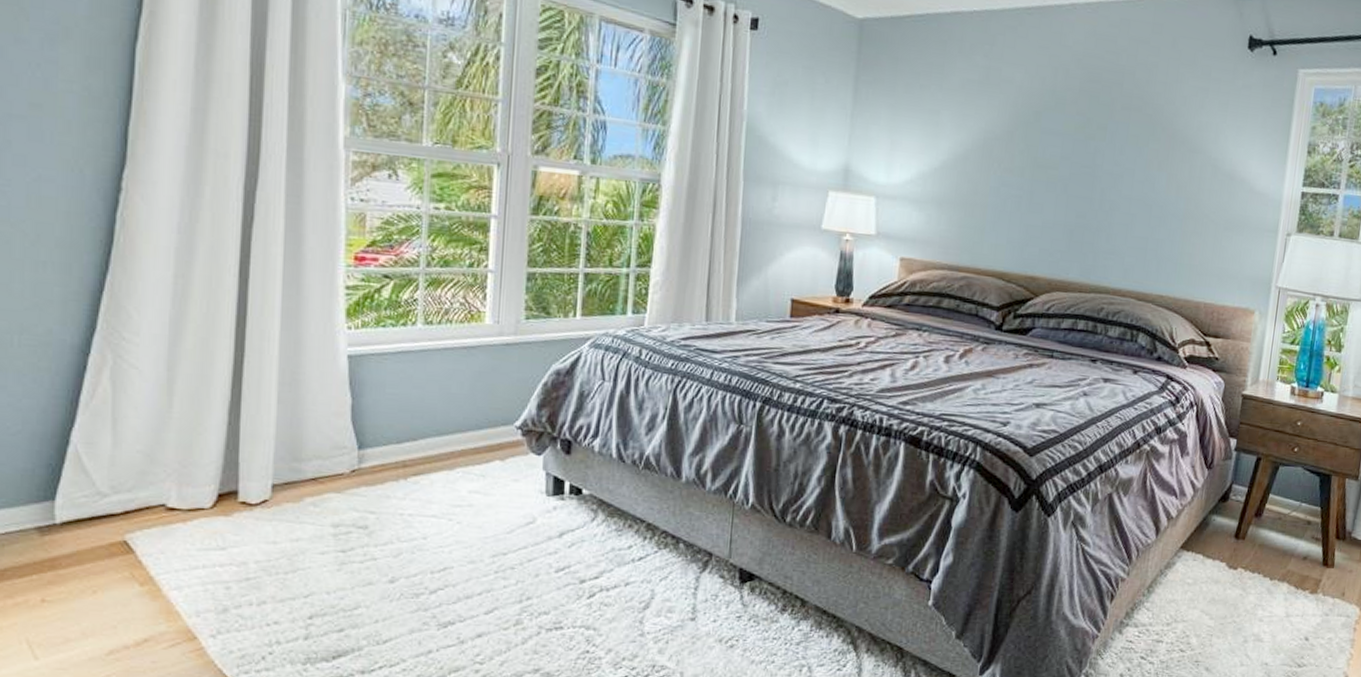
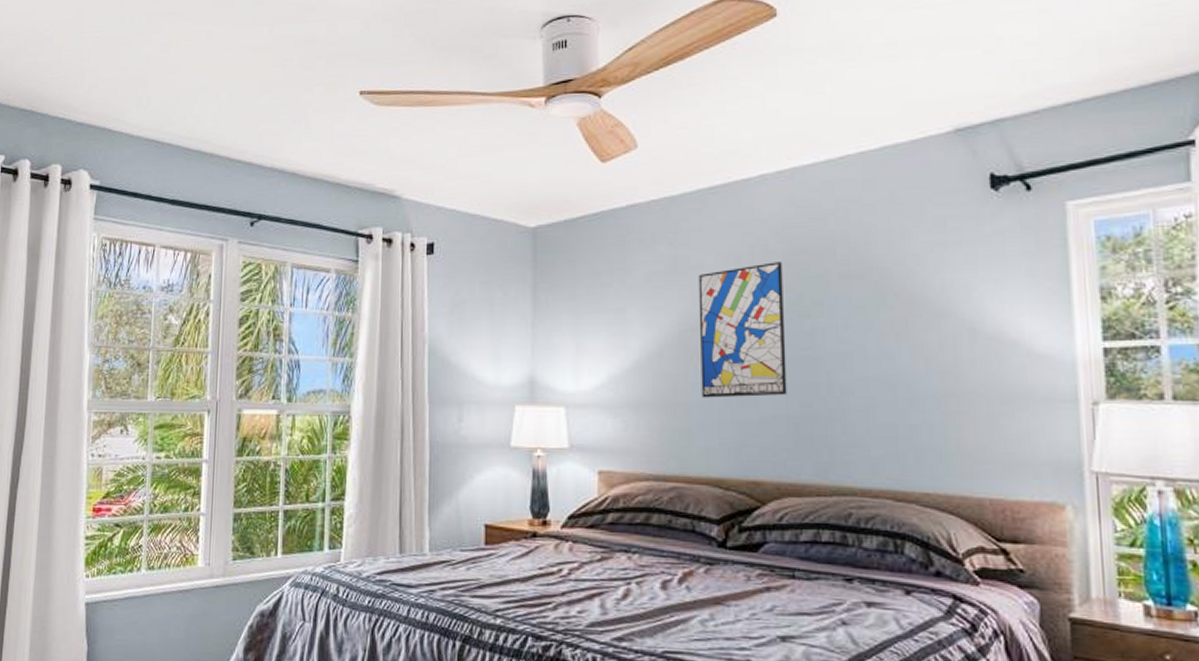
wall art: none [997,86,1079,206] -> present [698,262,787,398]

